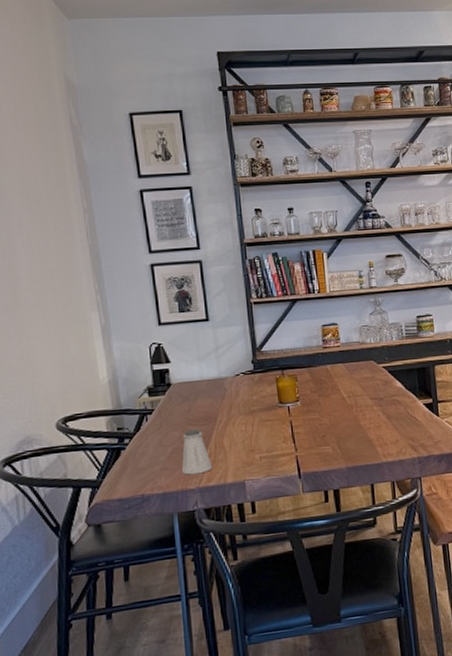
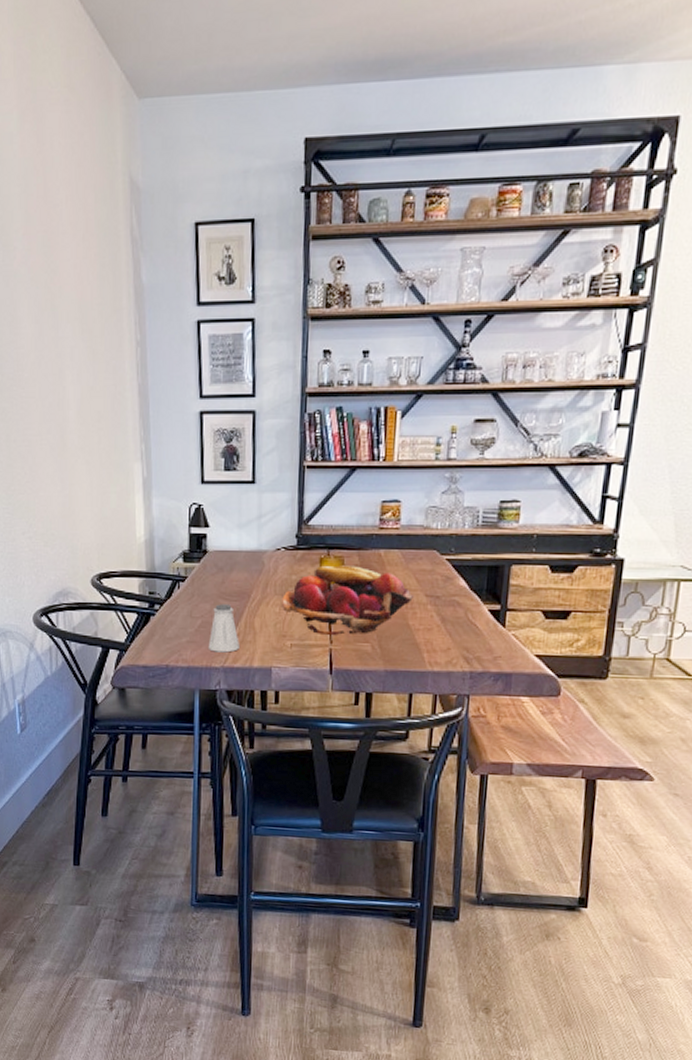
fruit basket: none [246,381,361,445] -> present [281,565,413,635]

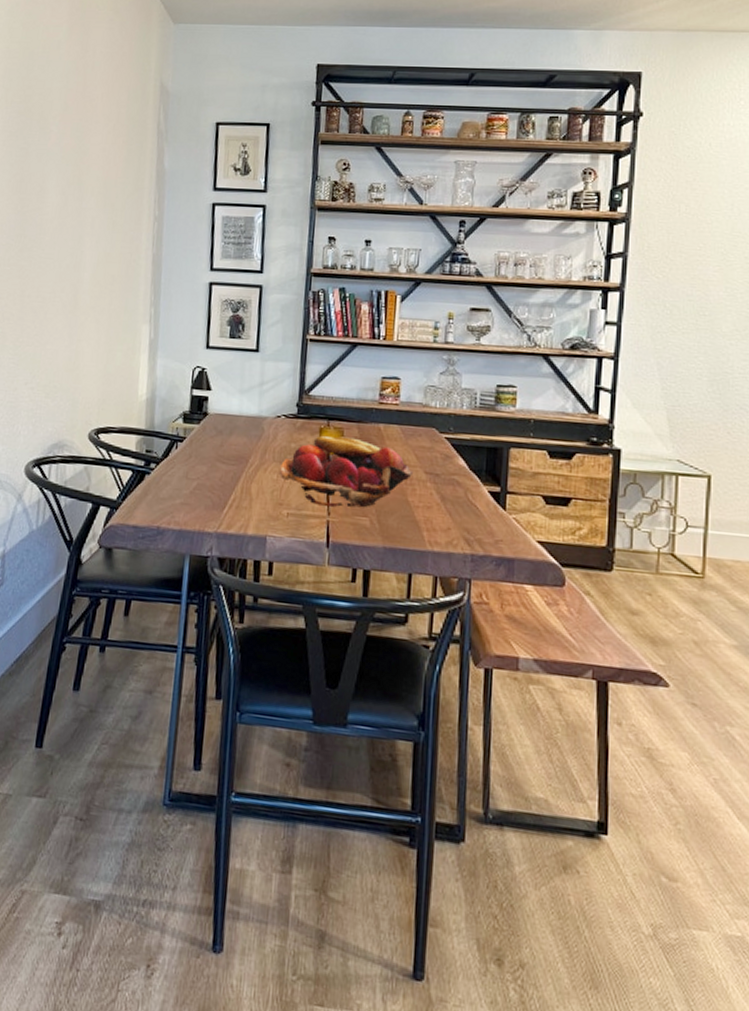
saltshaker: present [208,604,239,653] -> none [201,467,235,518]

